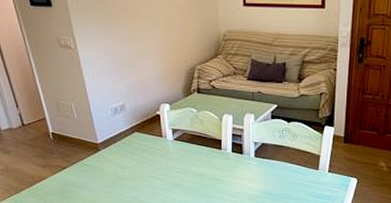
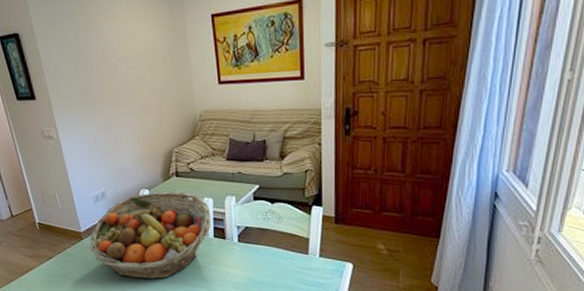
fruit basket: none [107,106,230,190] -> present [89,191,212,279]

